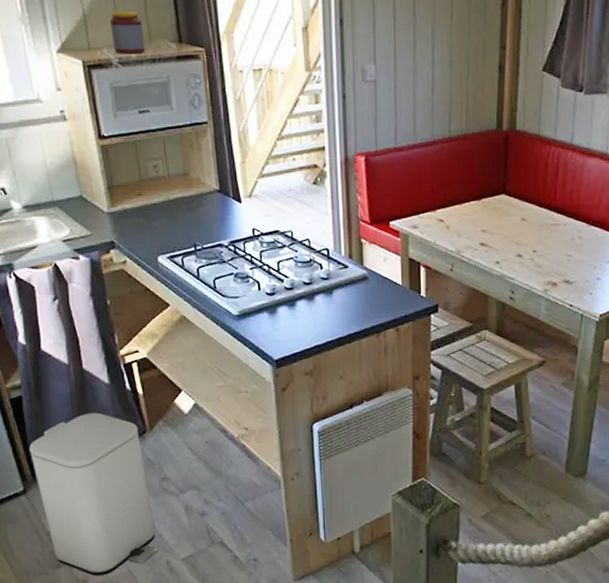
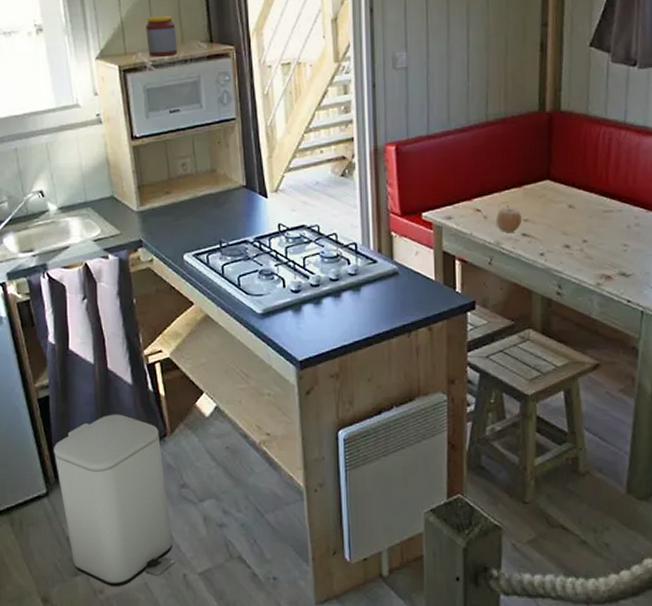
fruit: none [458,217,481,243] -> present [496,205,523,234]

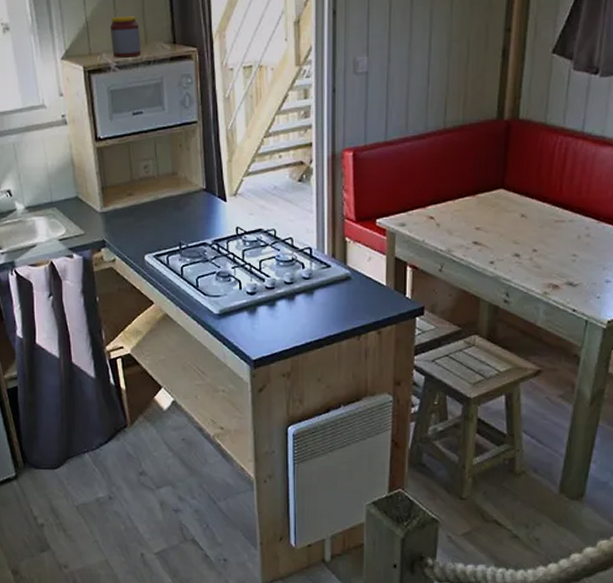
pedal bin: present [53,414,175,586] -> none [21,405,134,562]
fruit: present [496,205,523,234] -> none [449,213,475,241]

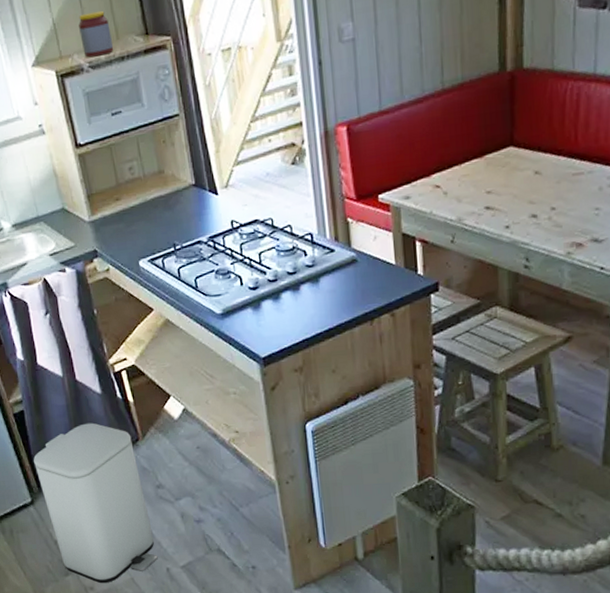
pedal bin: none [21,405,134,562] -> present [33,422,158,583]

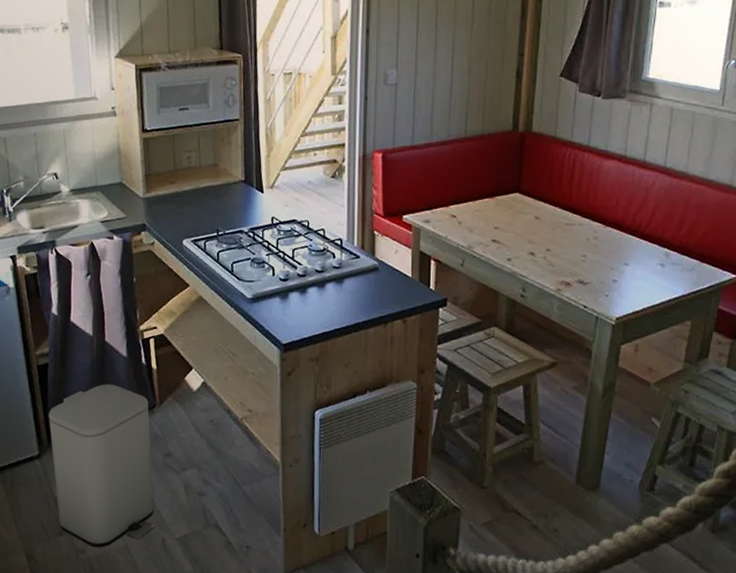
jar: present [79,10,114,58] -> none [162,22,191,59]

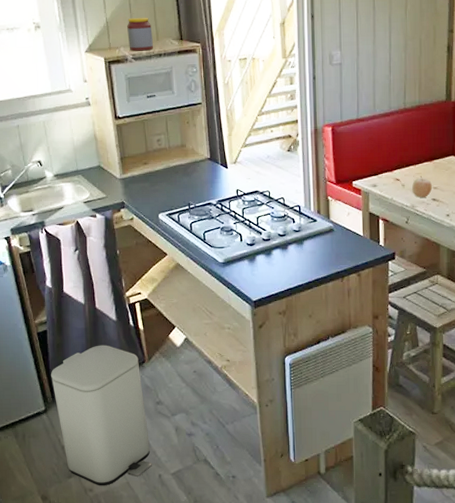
jar: none [162,22,191,59] -> present [127,17,154,51]
fruit: none [470,213,493,239] -> present [412,176,433,199]

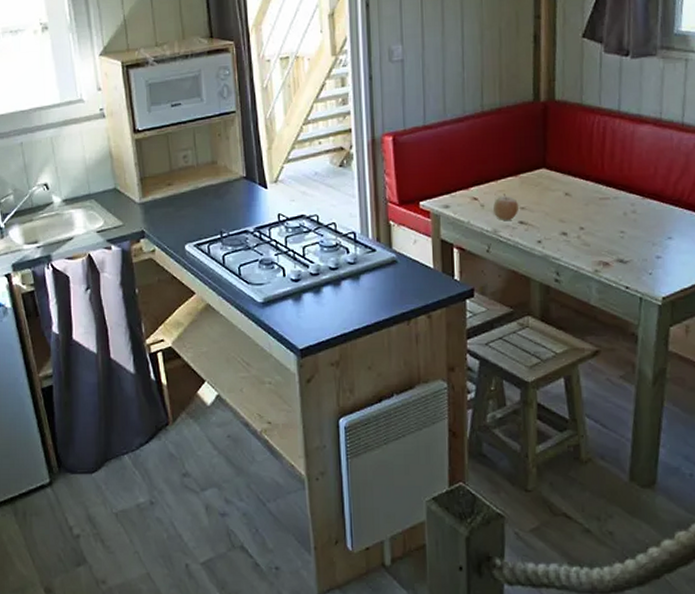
pedal bin: present [50,345,152,485] -> none [56,403,177,576]
jar: present [127,17,154,51] -> none [148,12,179,53]

